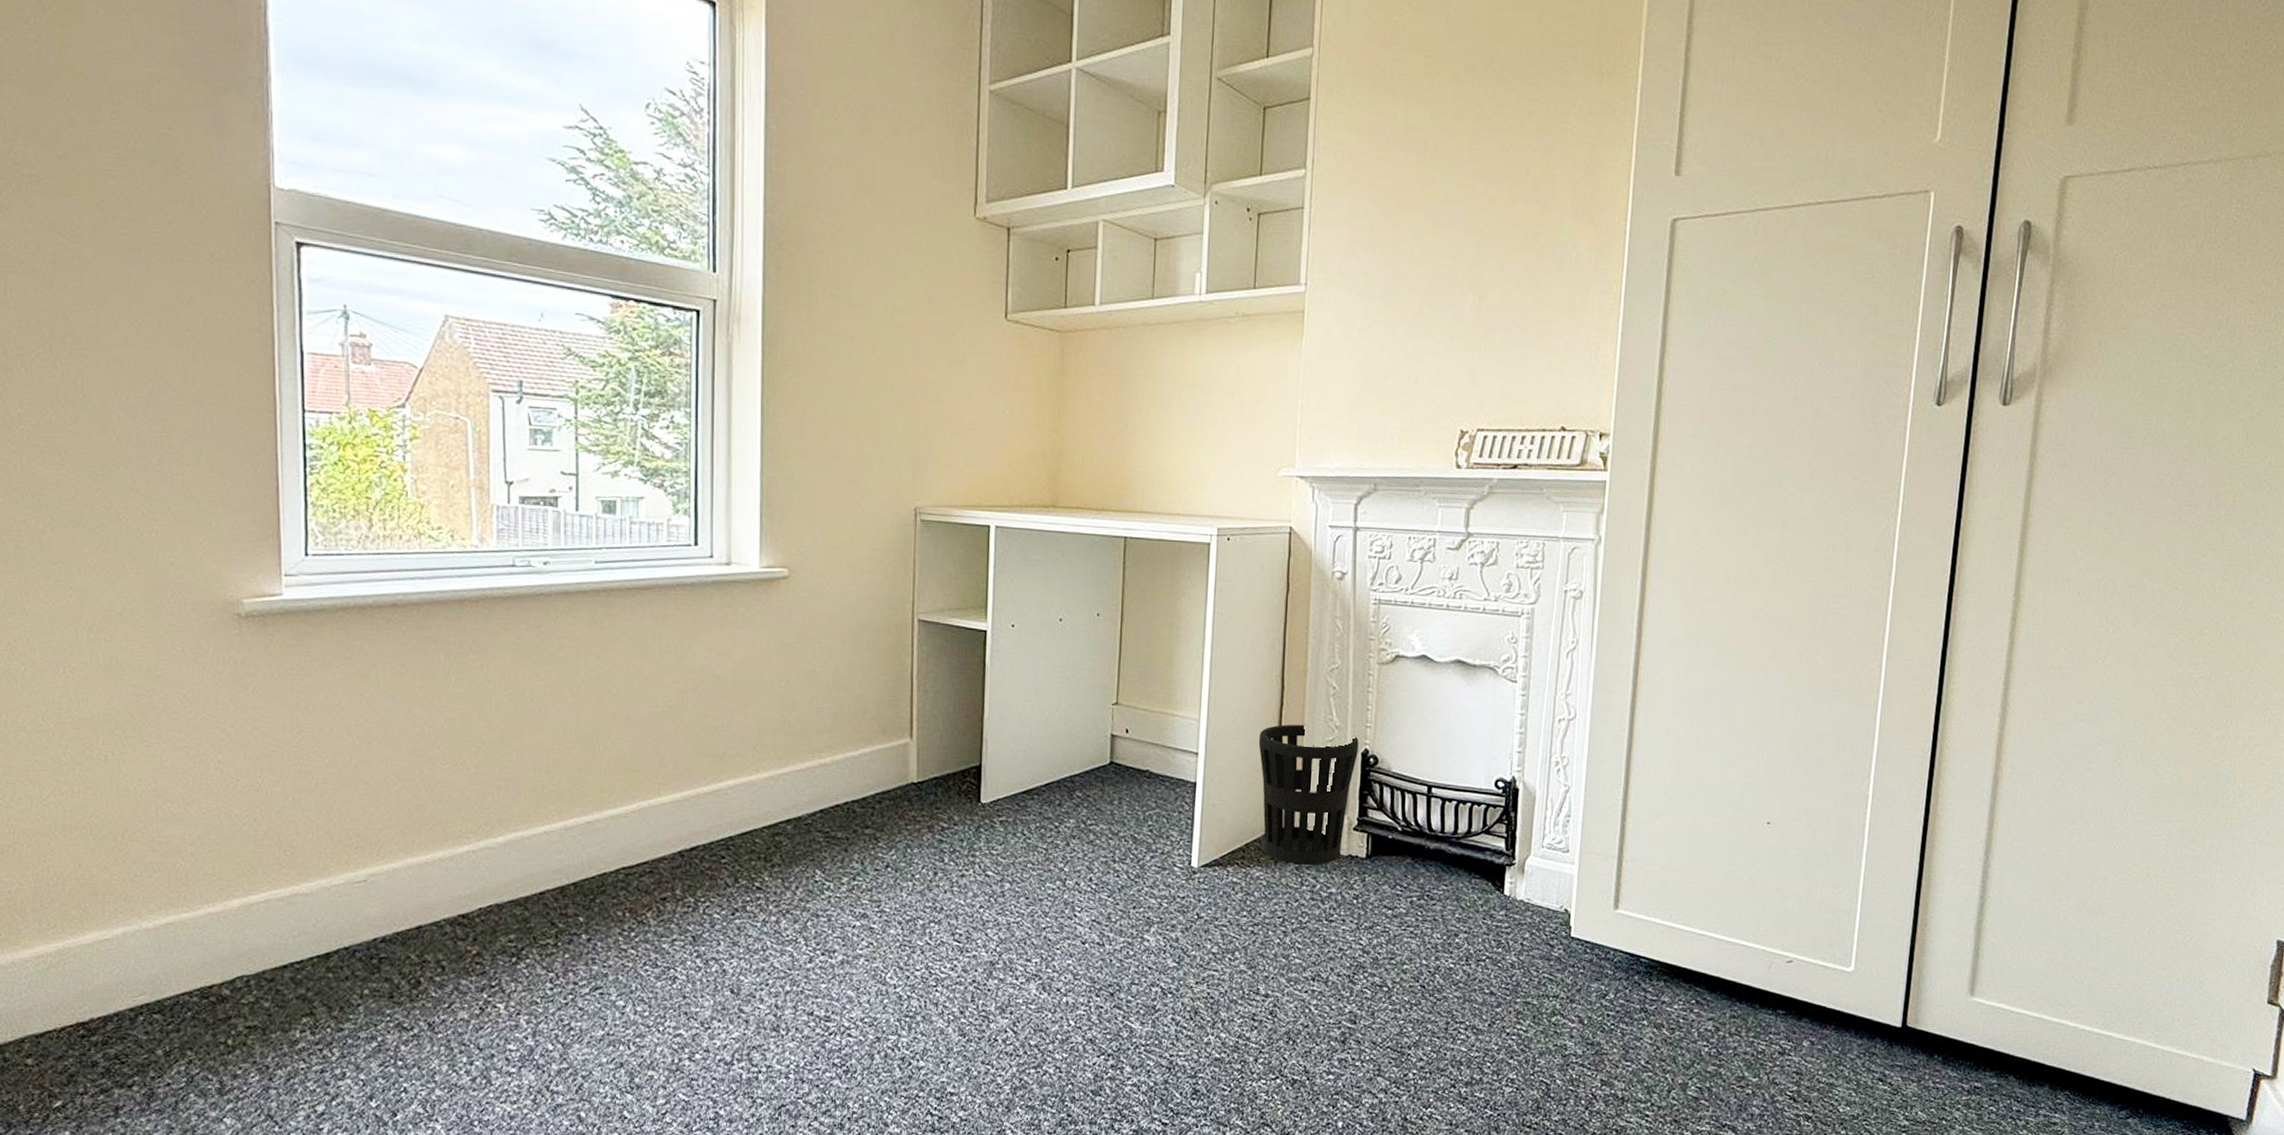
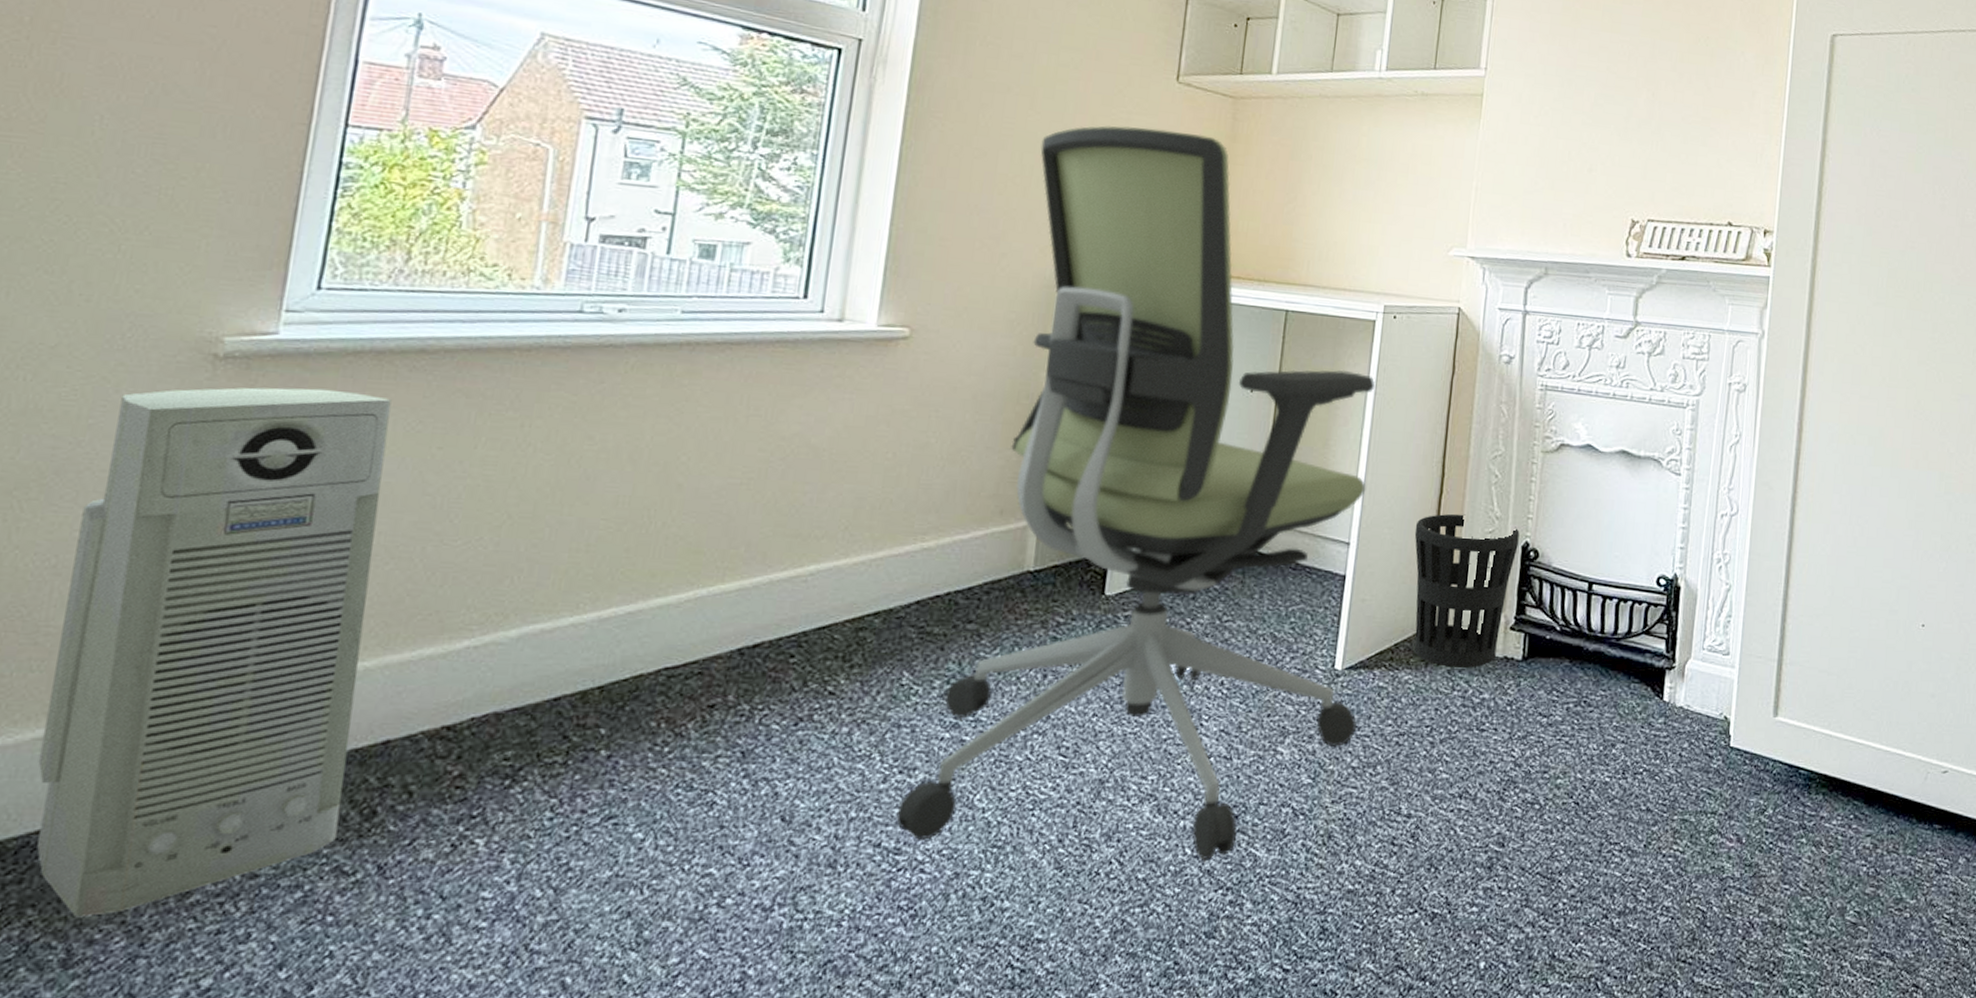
air purifier: none [167,640,394,1057] -> present [37,387,392,916]
office chair: none [823,367,1214,1031] -> present [896,125,1376,861]

